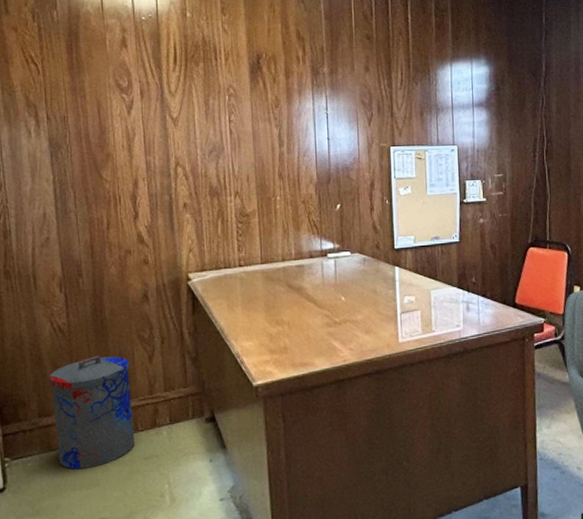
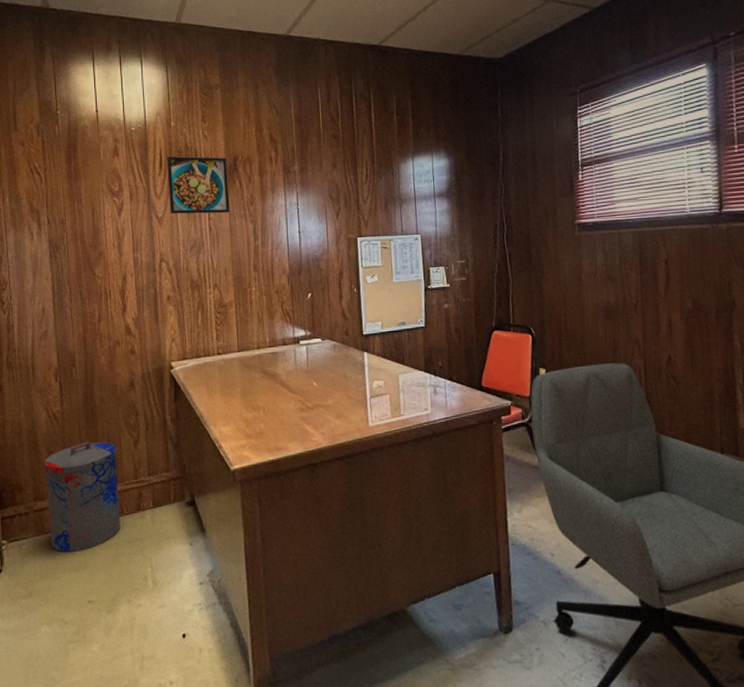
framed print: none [182,50,253,116] -> present [167,156,230,214]

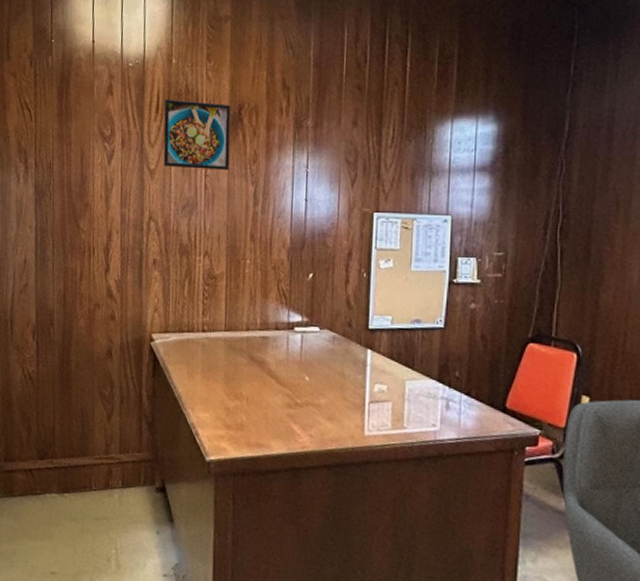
trash can: present [43,441,120,553] -> none [16,407,89,520]

